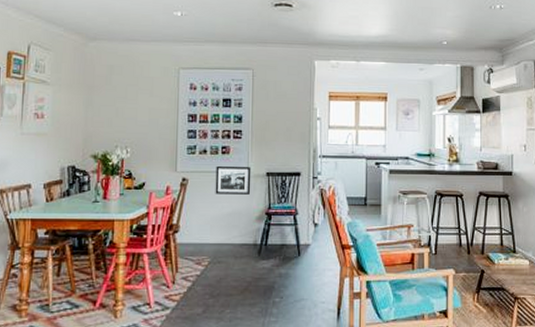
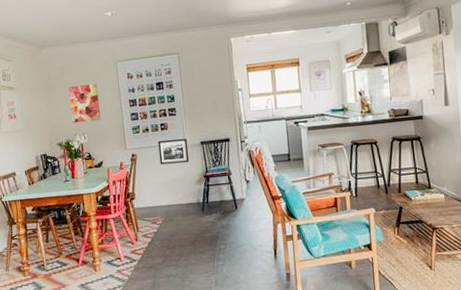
wall art: none [114,90,152,134] -> present [68,84,101,124]

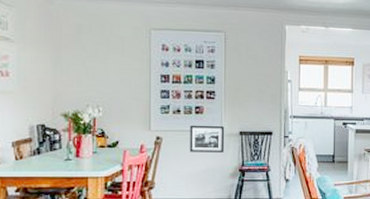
wall art: present [68,84,101,124] -> none [84,49,123,94]

